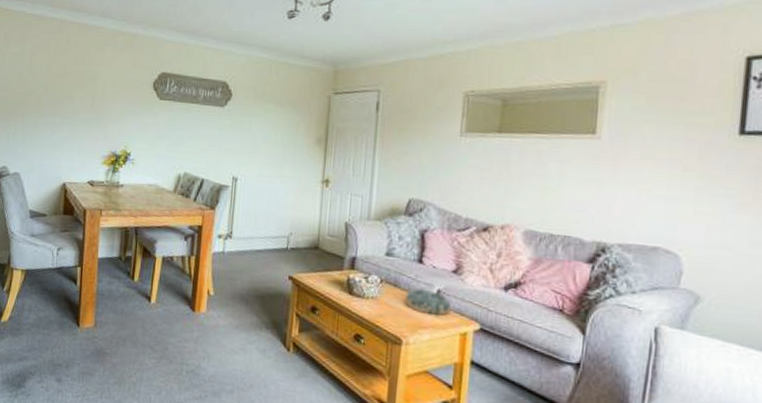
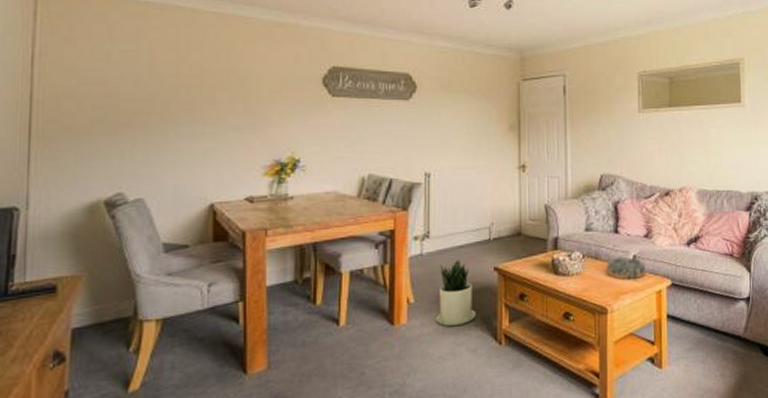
planter: none [231,263,269,325] -> present [436,260,477,327]

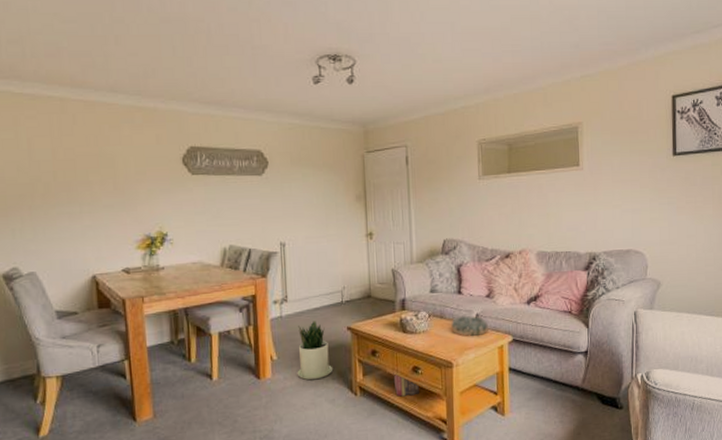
books: none [542,318,570,347] -> present [393,372,419,397]

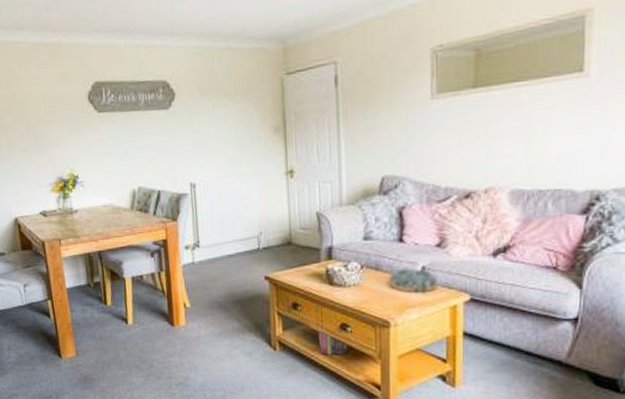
planter: present [297,321,333,380] -> none [211,268,250,331]

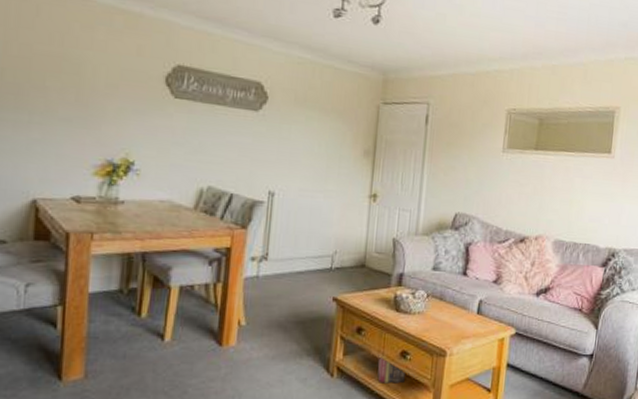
decorative bowl: present [389,267,437,292] -> none [450,300,491,324]

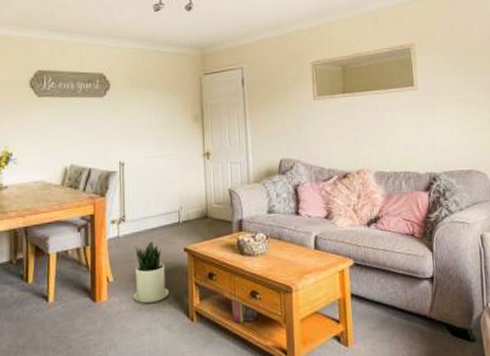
planter: none [266,286,310,354] -> present [133,241,170,304]

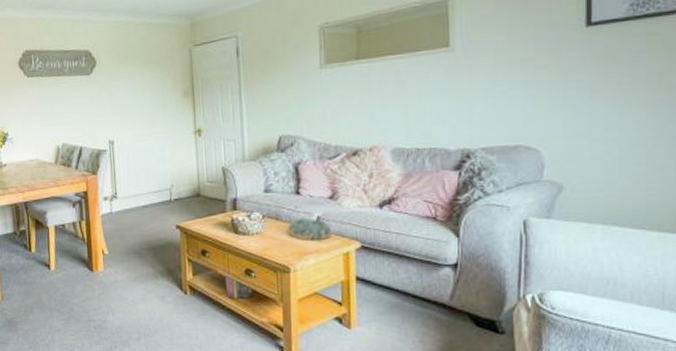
planter: present [133,241,170,304] -> none [127,218,163,276]
decorative bowl: none [289,237,328,259] -> present [288,217,331,240]

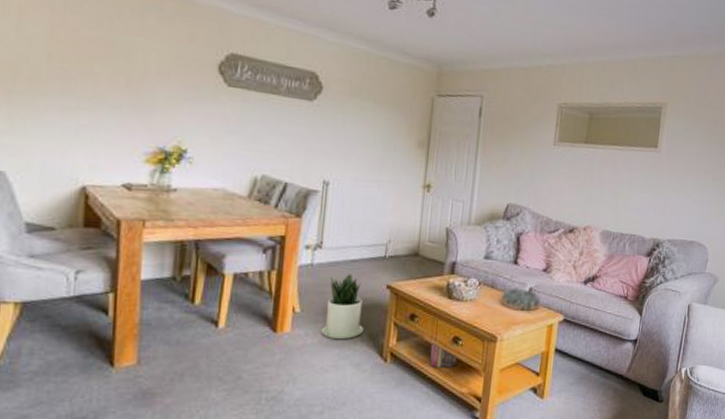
planter: none [127,218,163,276] -> present [321,274,364,340]

